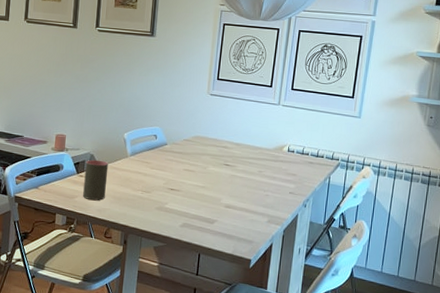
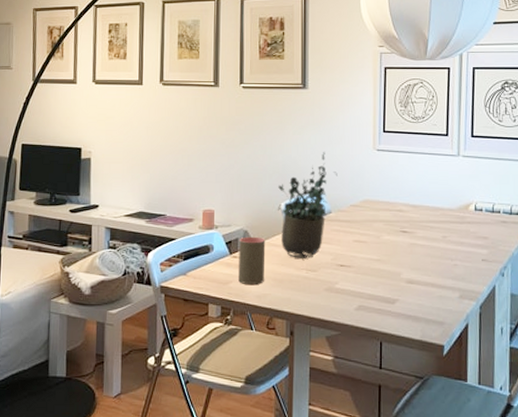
potted plant: none [120,93,175,182] -> present [277,152,338,259]

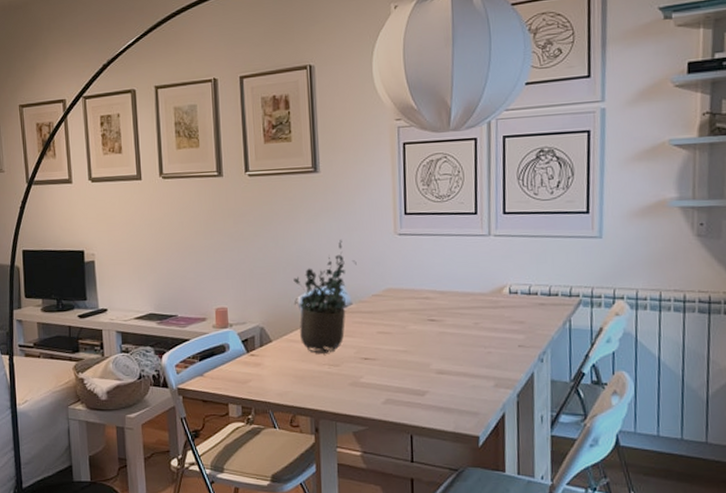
cup: present [238,236,266,284] -> none [256,333,285,382]

